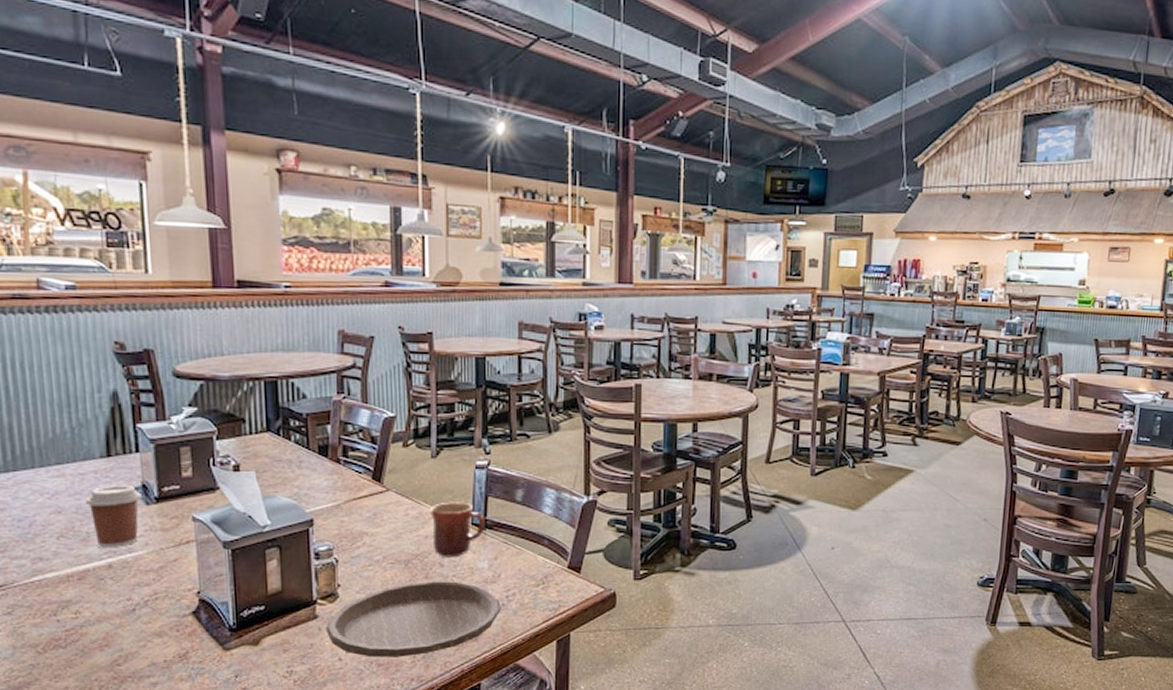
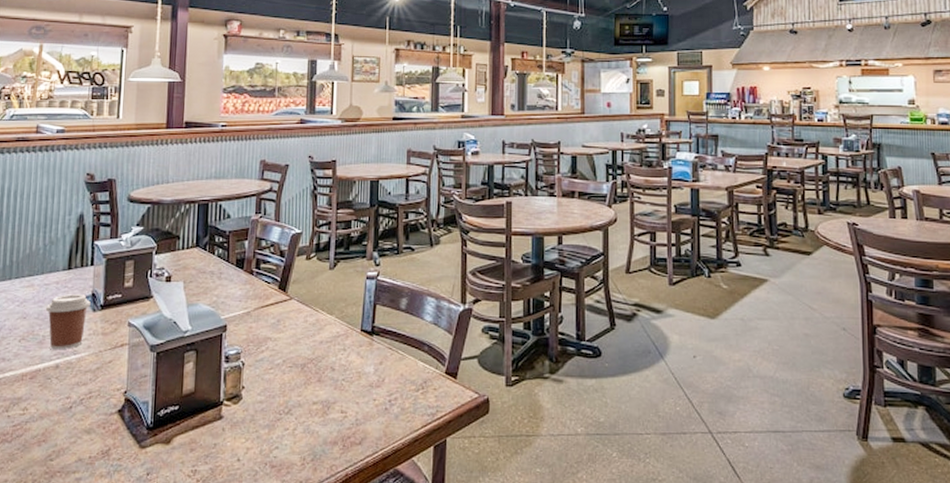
plate: present [326,581,500,657] -> none [229,384,383,460]
mug: present [429,502,485,557] -> none [325,309,373,362]

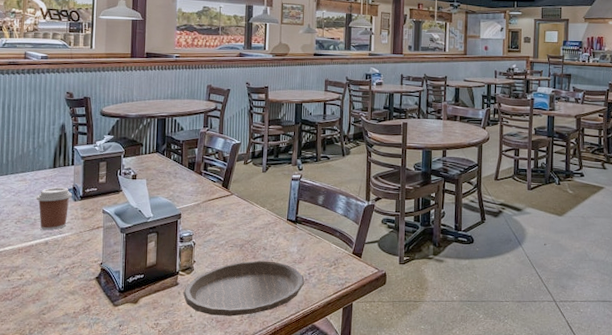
plate: none [229,384,383,460] -> present [183,260,304,316]

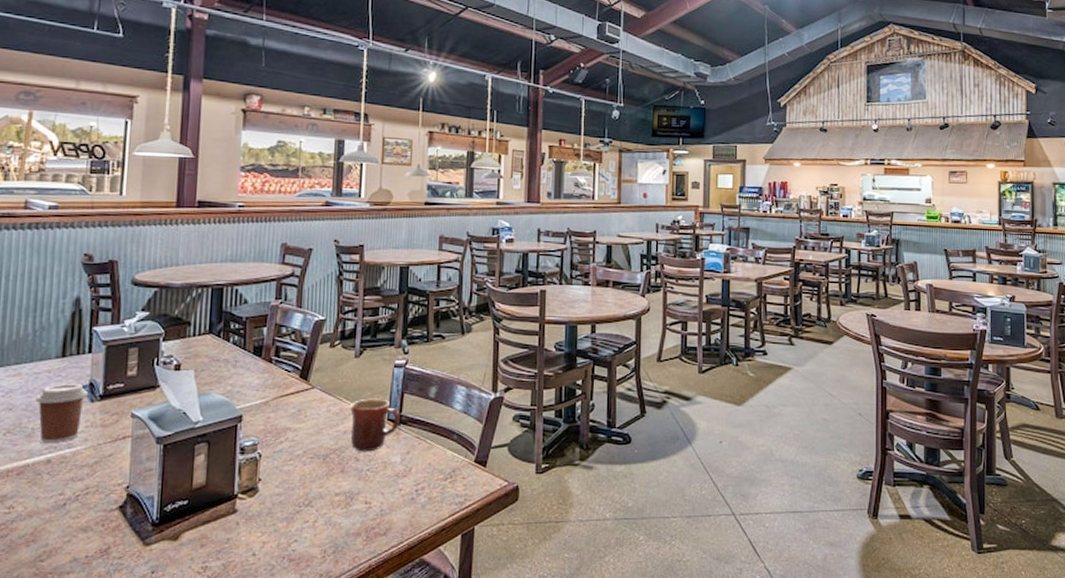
plate: present [183,260,304,316] -> none [244,475,410,553]
mug: none [259,203,297,244] -> present [349,398,400,452]

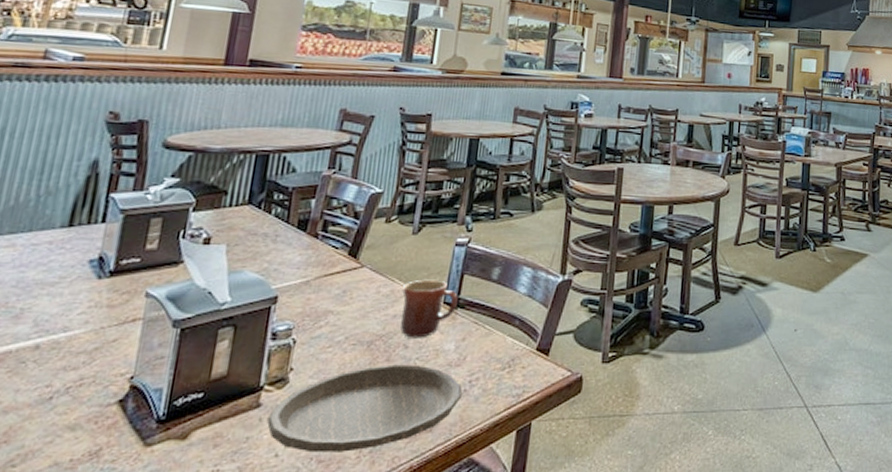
coffee cup: present [35,384,88,444] -> none [28,257,96,327]
plate: none [244,475,410,553] -> present [267,364,462,453]

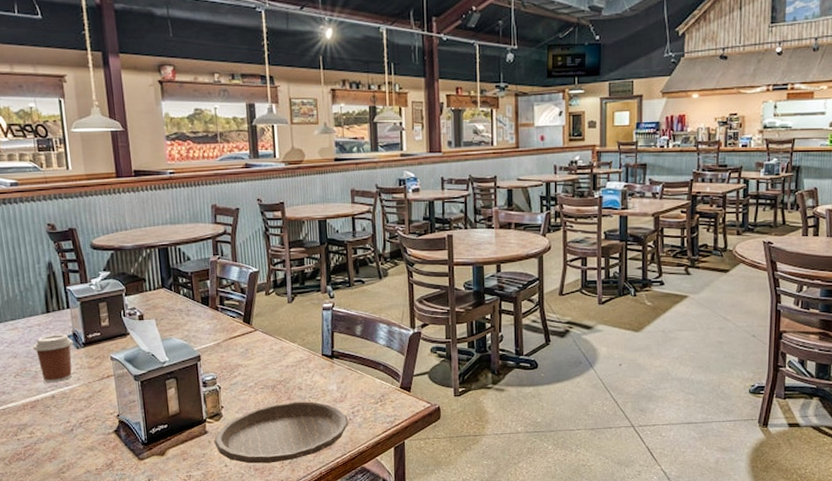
coffee cup: none [28,257,96,327] -> present [32,334,73,383]
mug: present [400,279,458,338] -> none [288,337,333,382]

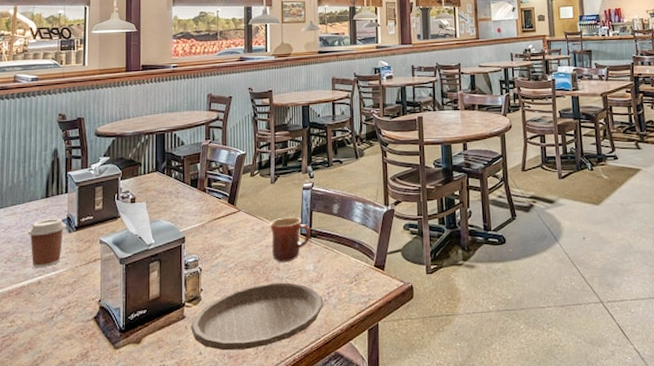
mug: none [288,337,333,382] -> present [269,217,311,263]

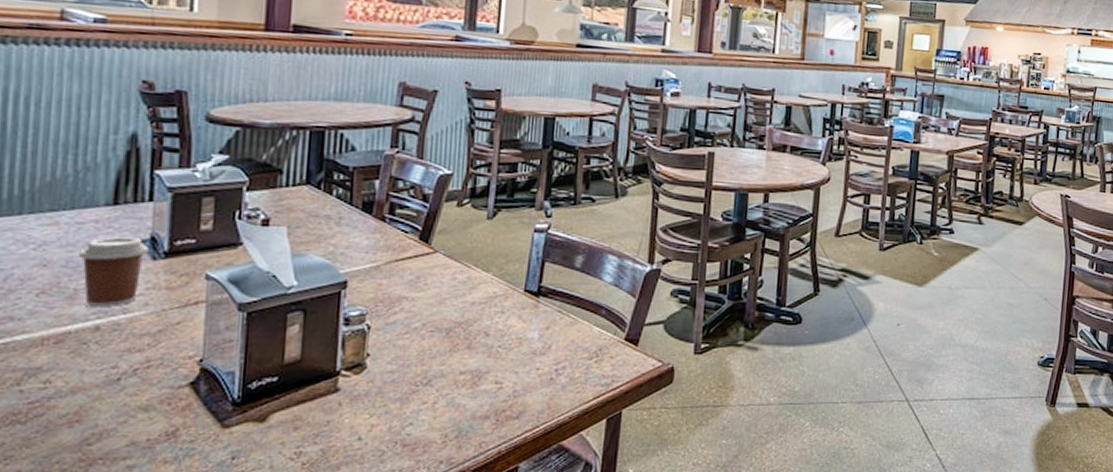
plate: present [191,282,323,351] -> none [347,352,548,437]
mug: present [269,217,311,263] -> none [479,266,540,326]

